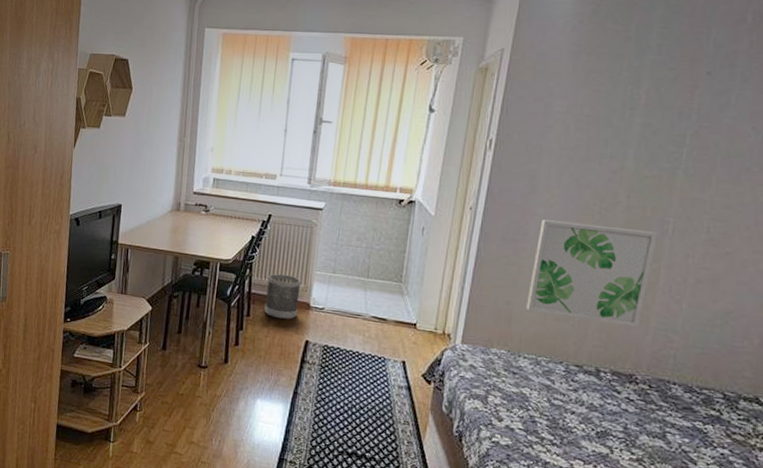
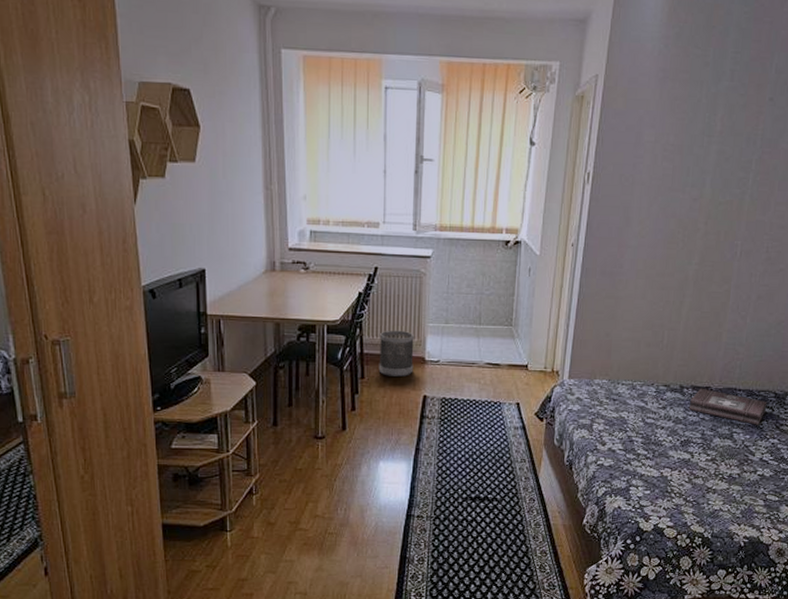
wall art: present [526,219,658,328] -> none [623,251,729,345]
first aid kit: none [606,374,713,429] -> present [688,388,768,425]

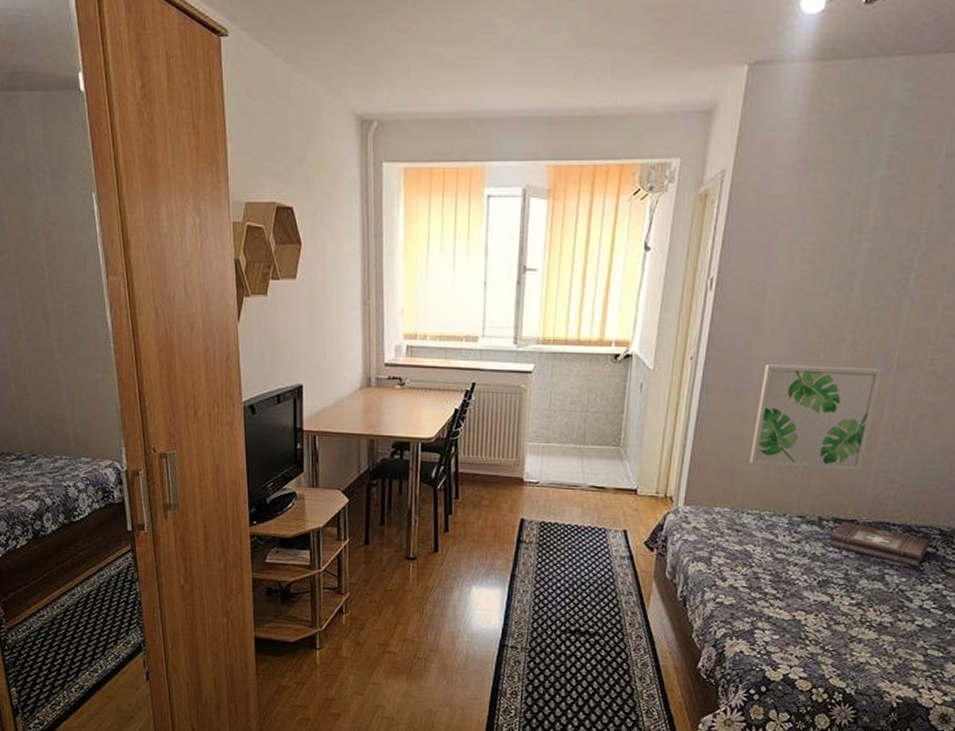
wastebasket: present [378,330,414,376] -> none [473,448,512,498]
wall art: none [623,251,729,345] -> present [750,364,882,472]

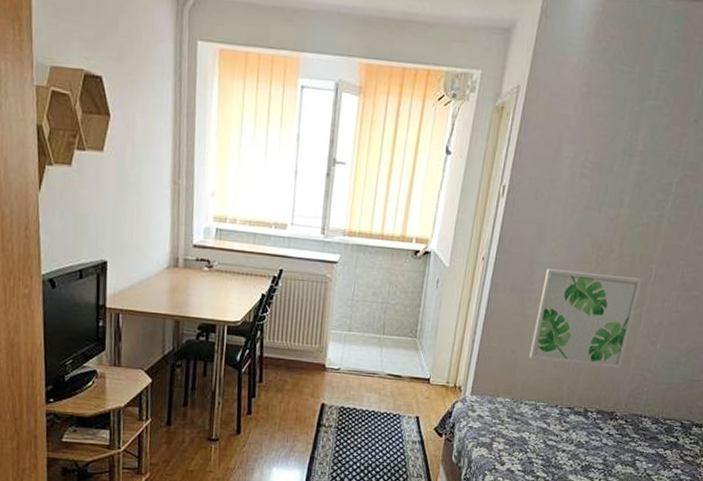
first aid kit: present [828,521,930,567] -> none [591,412,673,454]

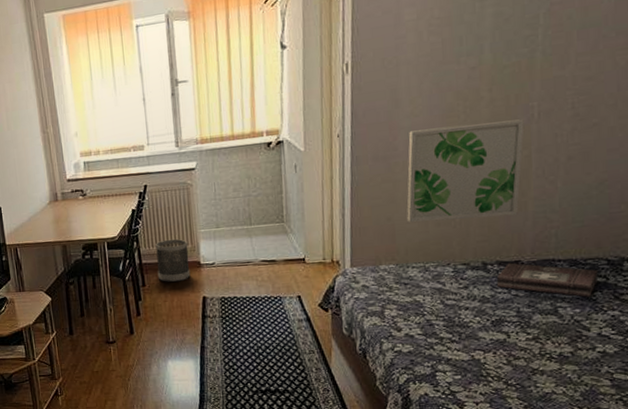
wastebasket: none [277,334,316,383] -> present [155,238,191,282]
first aid kit: none [591,412,673,454] -> present [496,262,599,297]

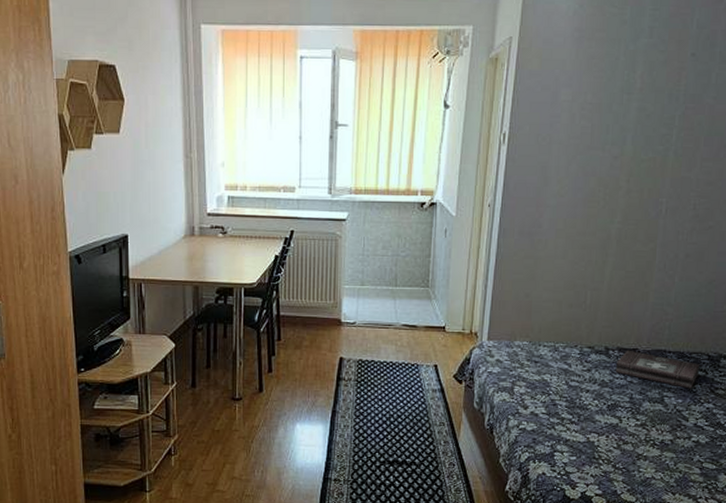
wastebasket: present [155,238,191,282] -> none [295,292,330,338]
wall art: present [407,119,525,222] -> none [544,210,653,305]

